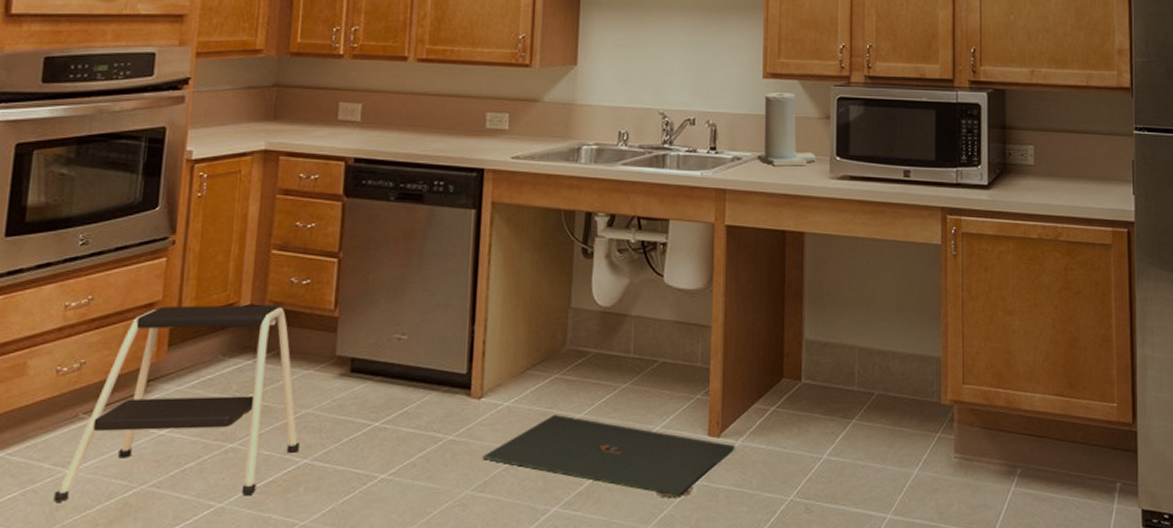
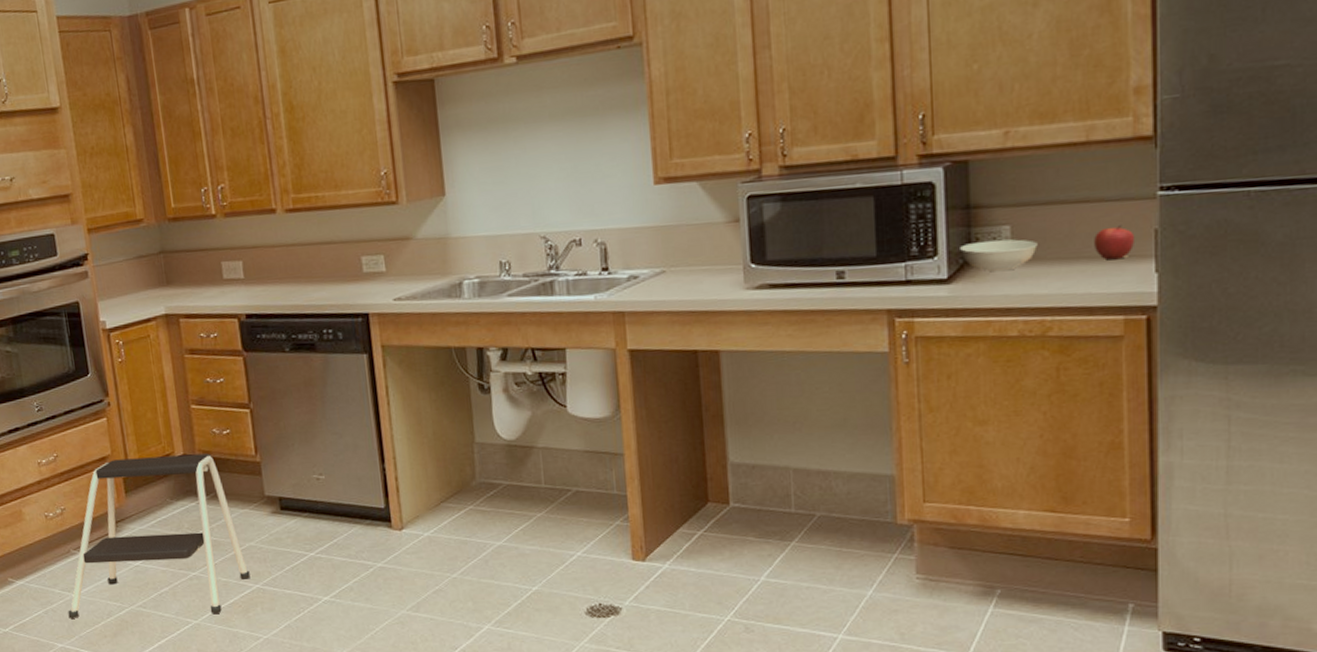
floor mat: present [482,415,735,498] -> none [412,543,663,618]
paper towel: present [758,93,816,166] -> none [657,197,727,282]
bowl: none [997,156,1053,183] -> present [960,239,1038,272]
fruit: none [1092,153,1120,182] -> present [1094,224,1136,260]

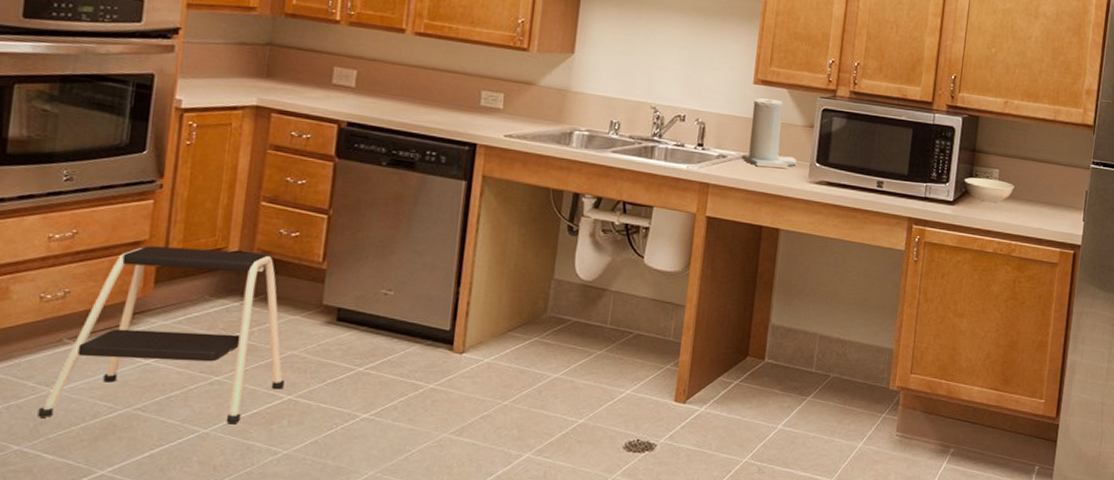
paper towel: none [657,197,727,282] -> present [742,98,797,169]
fruit: present [1094,224,1136,260] -> none [1049,183,1074,208]

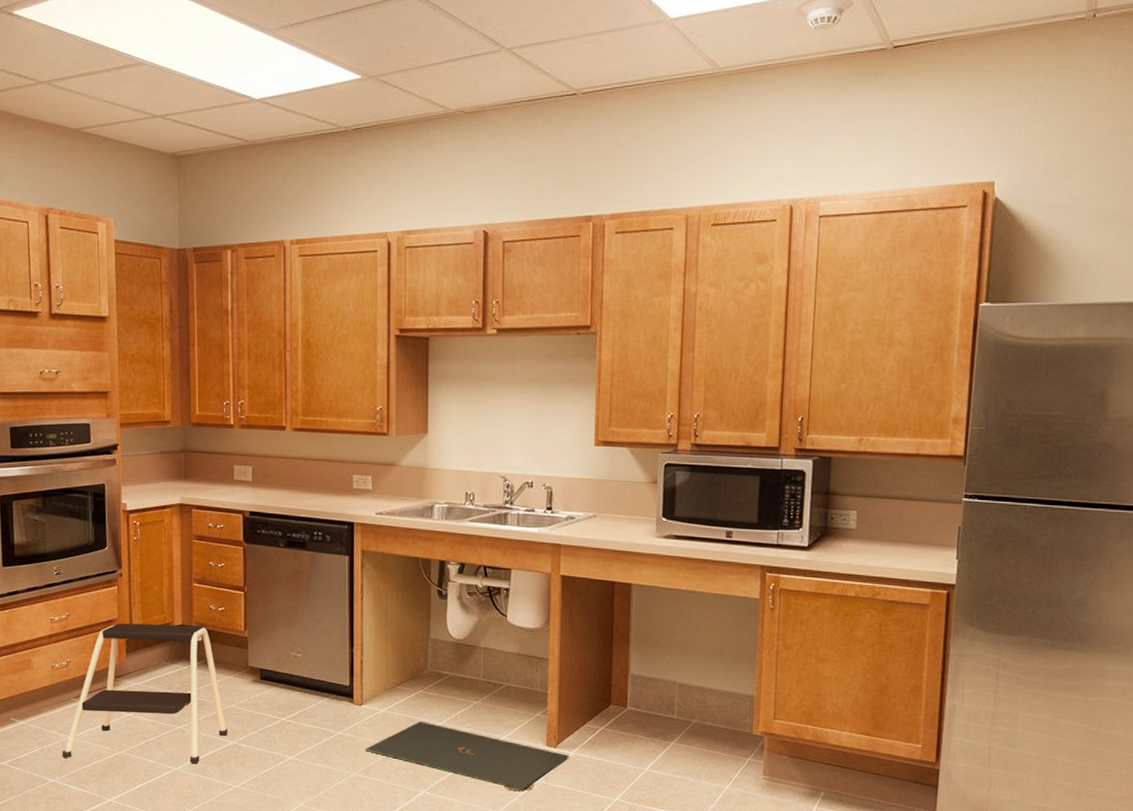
floor mat: none [461,373,699,453] -> present [365,721,569,792]
paper towel: present [742,98,797,169] -> none [589,459,644,526]
bowl: present [964,177,1014,203] -> none [819,520,875,546]

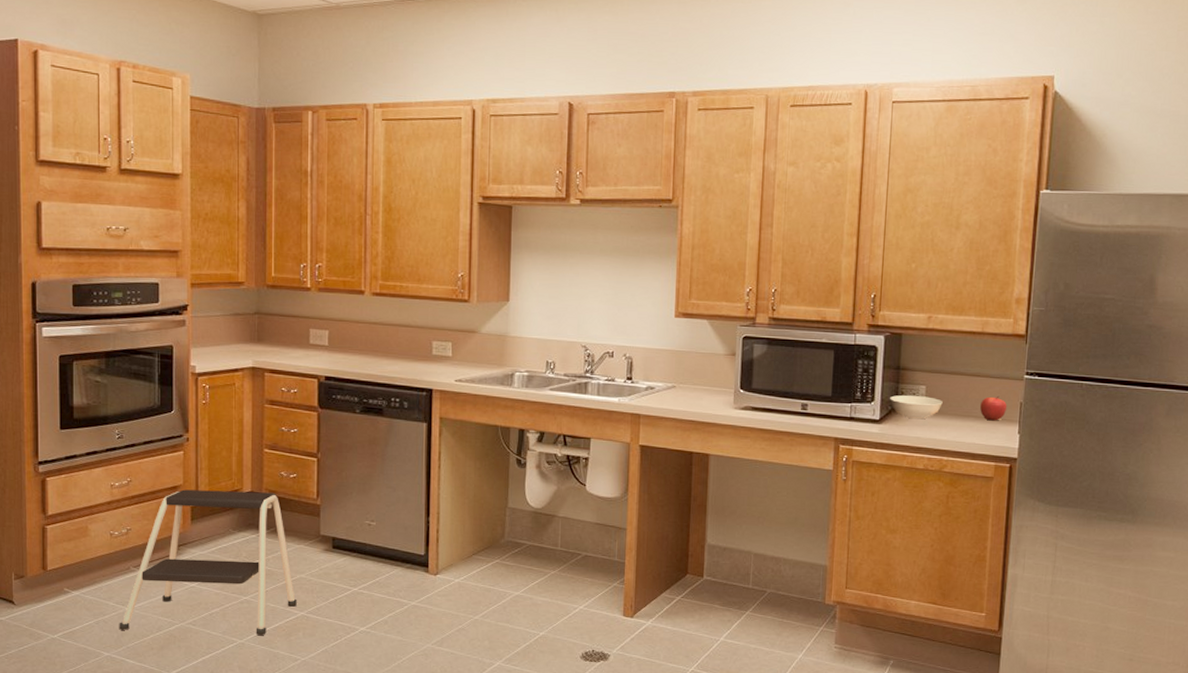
floor mat: present [365,721,569,792] -> none [439,591,646,662]
bowl: none [819,520,875,546] -> present [890,395,943,420]
fruit: none [915,520,945,546] -> present [980,395,1008,421]

